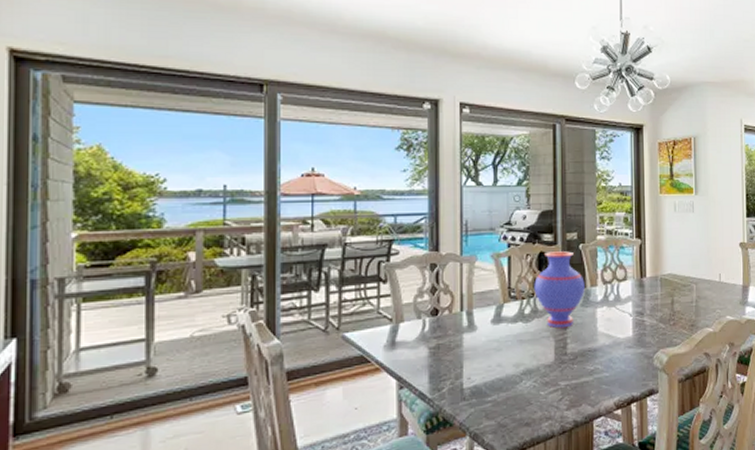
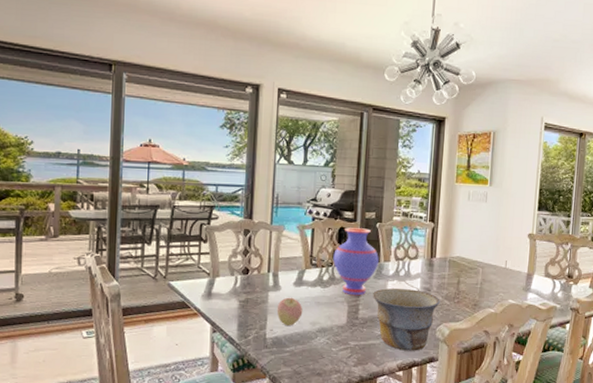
apple: none [473,337,504,371] -> present [276,297,303,325]
bowl: none [581,315,655,386] -> present [373,288,440,351]

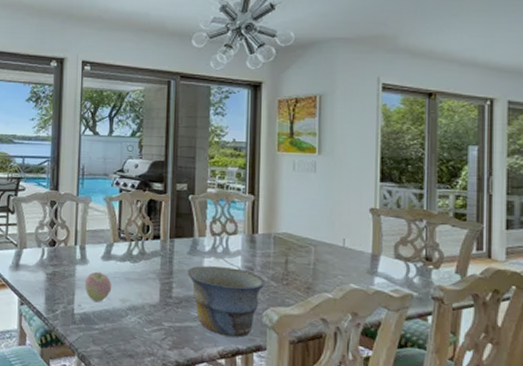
vase: present [333,227,379,296] -> none [143,200,193,273]

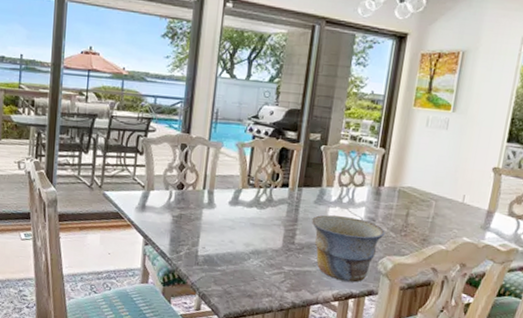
apple: present [84,271,112,302] -> none [210,216,237,245]

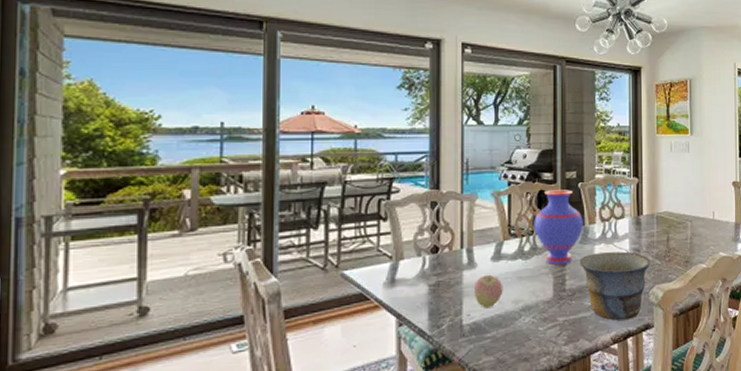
apple: none [210,216,237,245] -> present [473,274,503,308]
vase: none [271,148,322,221] -> present [534,189,583,265]

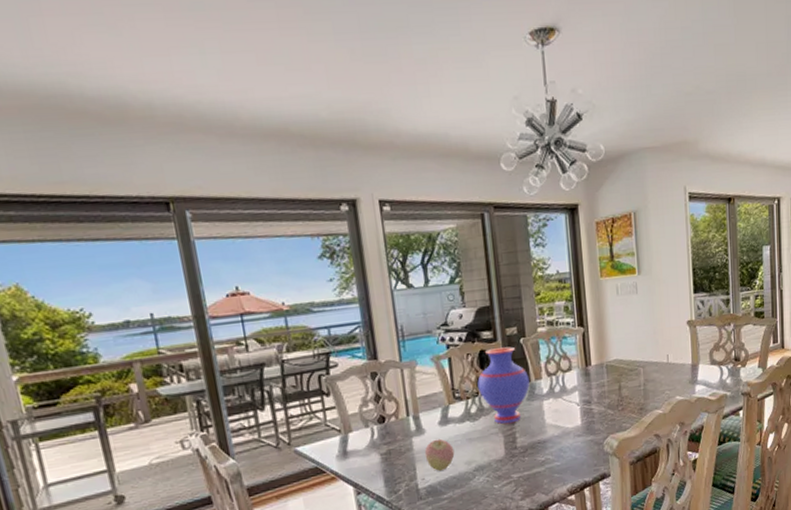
bowl: present [580,251,651,321] -> none [529,404,603,473]

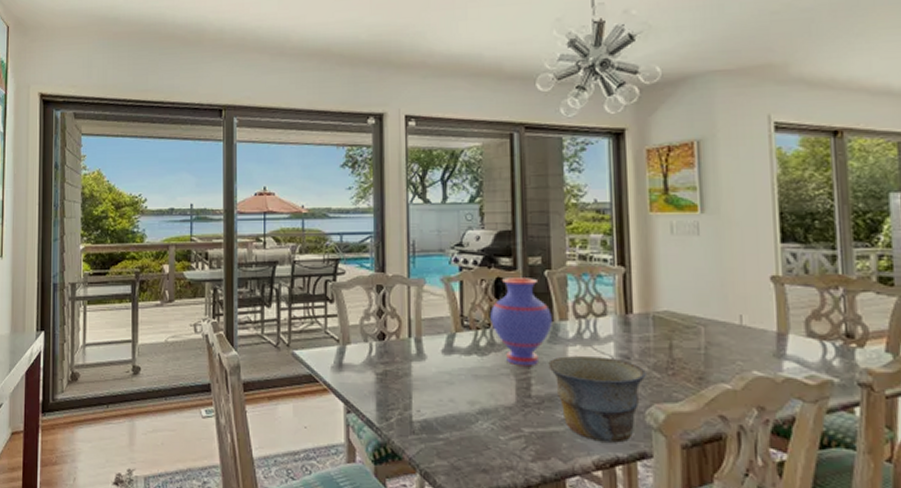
apple: present [424,438,455,471] -> none [423,368,457,405]
bowl: none [529,404,603,473] -> present [548,356,646,443]

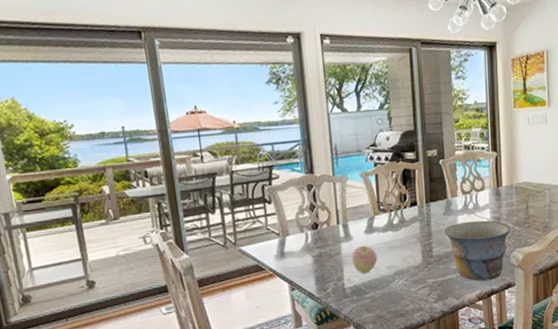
apple: none [423,368,457,405] -> present [351,245,378,273]
vase: present [490,278,552,367] -> none [400,167,446,235]

